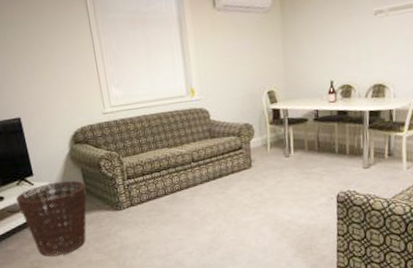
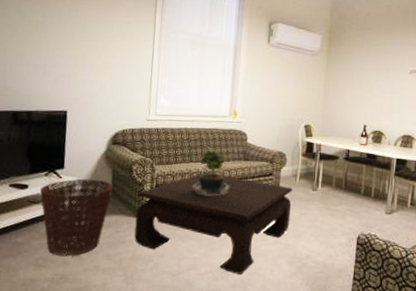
coffee table: none [111,156,267,248] -> present [134,173,292,274]
potted plant: none [163,130,202,180] -> present [192,146,230,196]

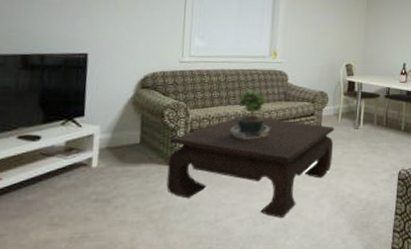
basket: present [40,178,114,257] -> none [55,126,143,213]

